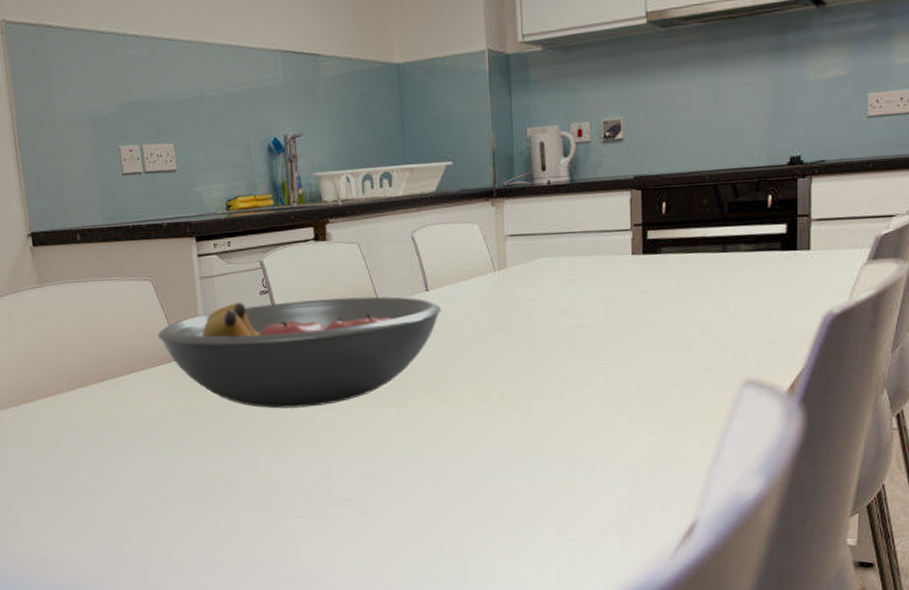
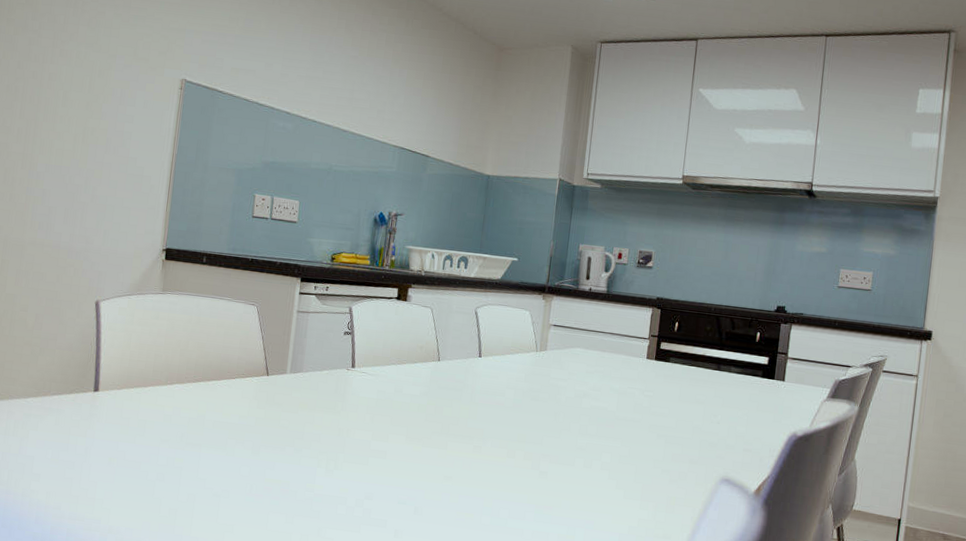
fruit bowl: present [157,296,442,409] -> none [252,337,489,436]

